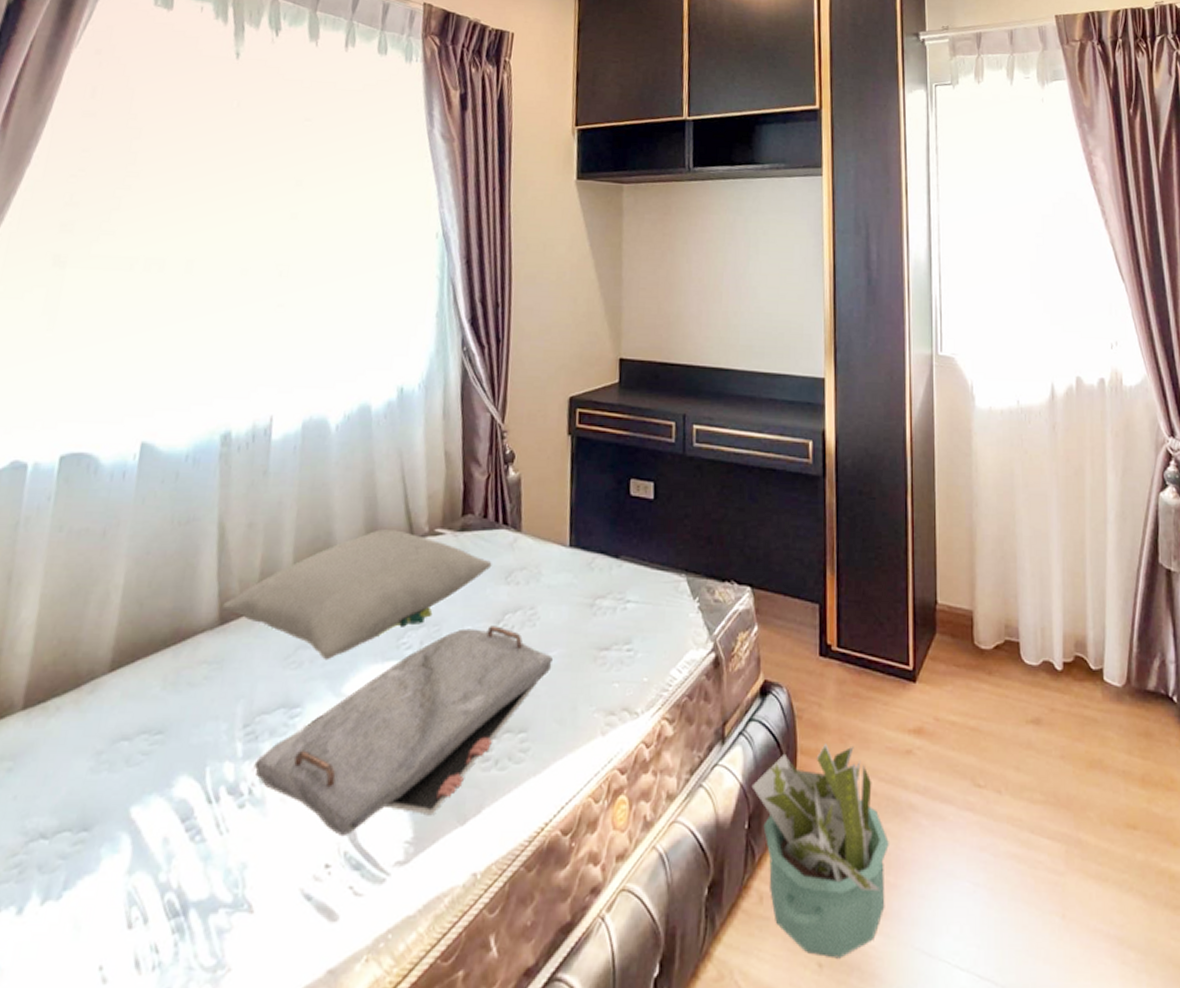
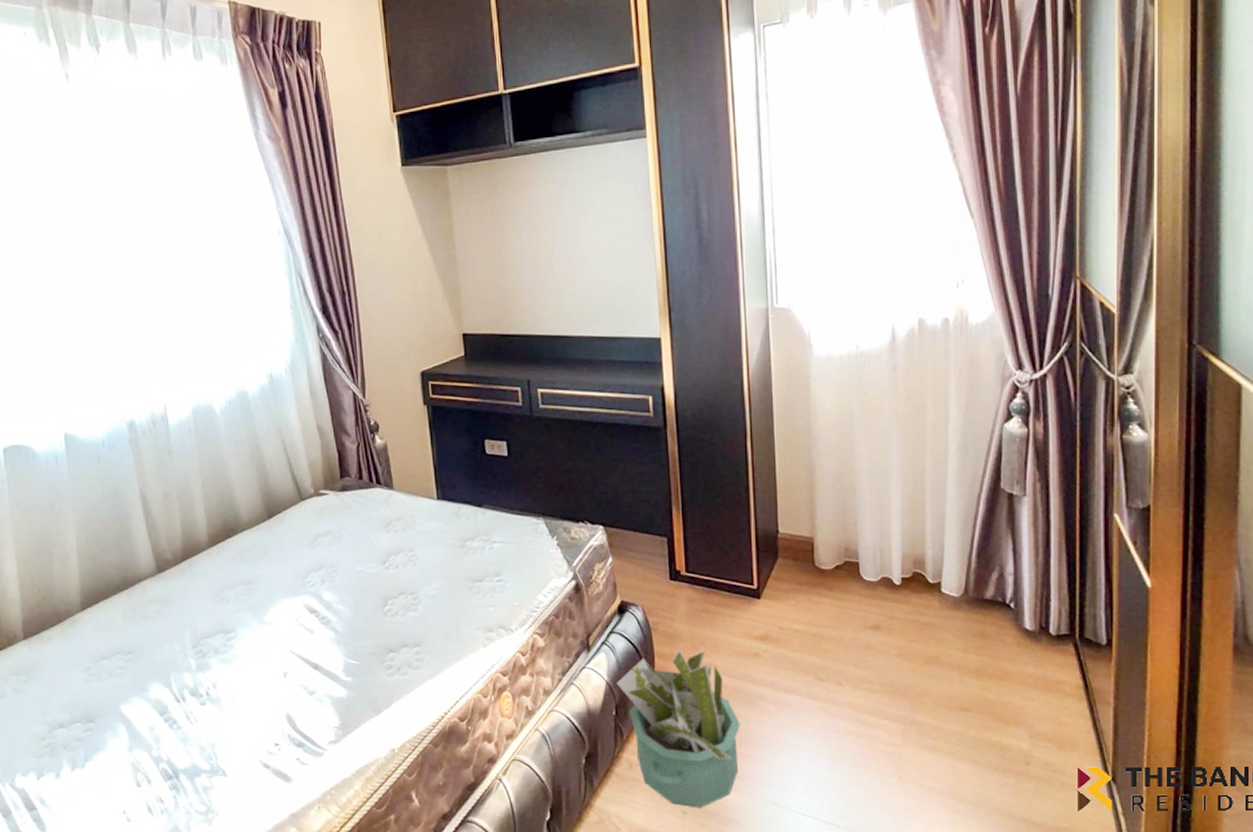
pillow: present [222,529,492,660] -> none [157,493,372,597]
serving tray: present [253,626,554,837] -> none [206,566,436,724]

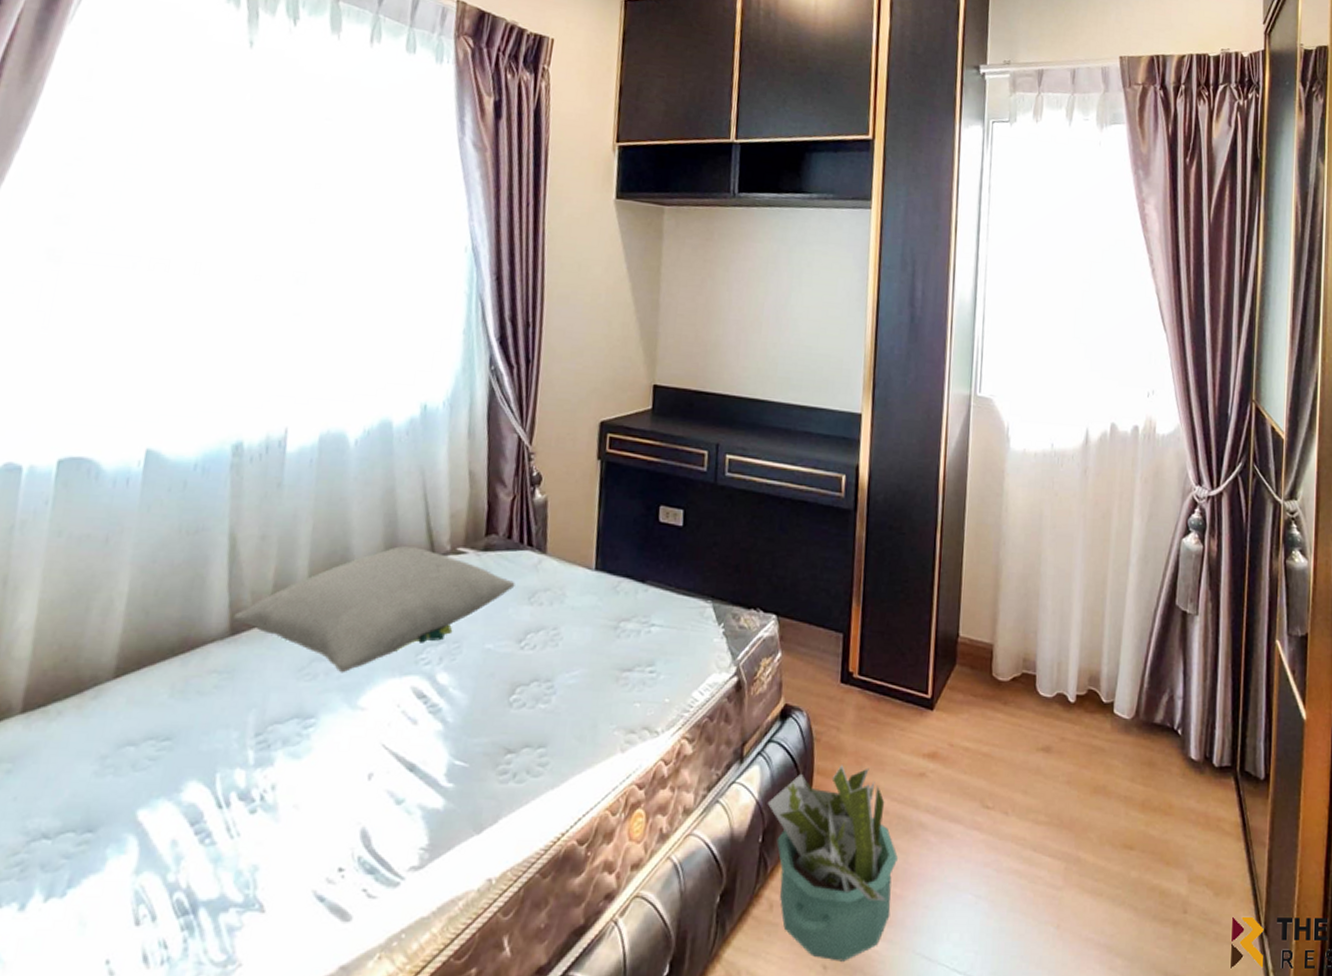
pillow: none [157,493,372,597] -> present [233,546,515,673]

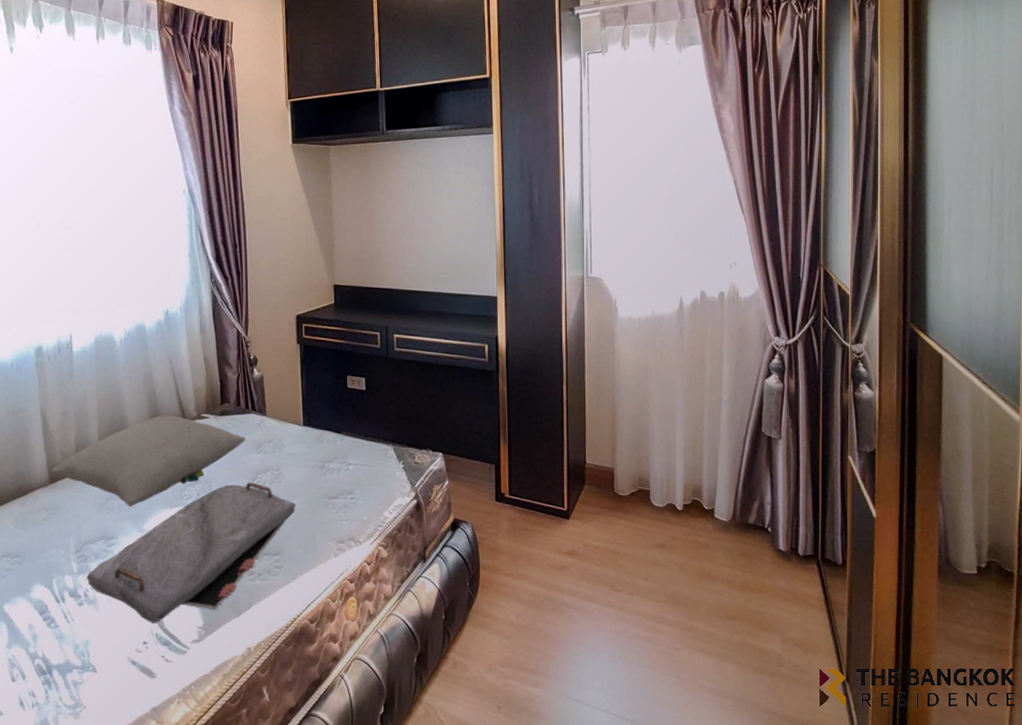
serving tray: none [266,644,576,843] -> present [86,482,297,624]
decorative plant: present [767,765,898,962] -> none [446,562,549,703]

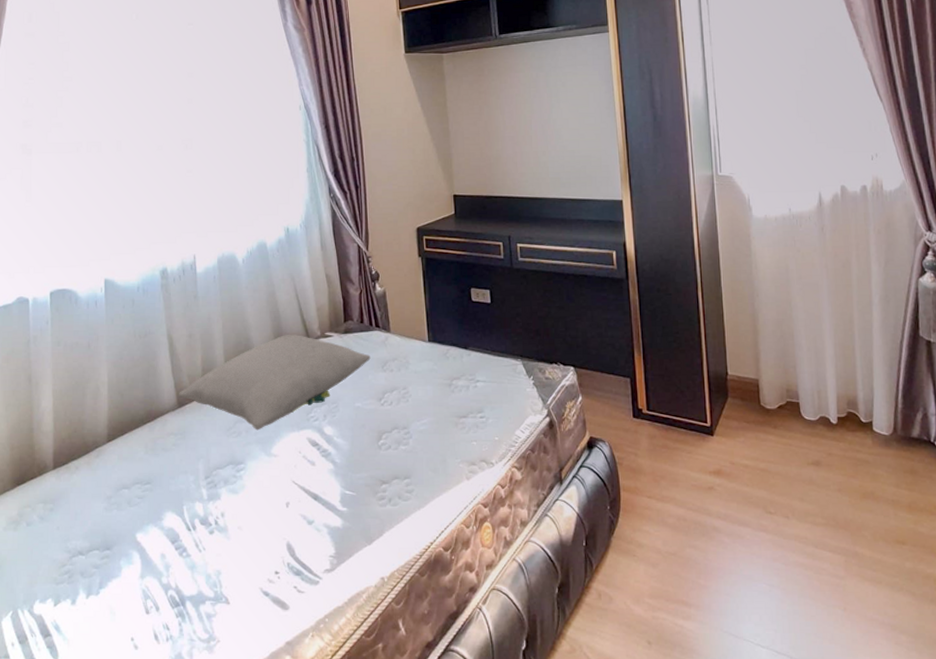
serving tray: present [86,482,297,624] -> none [216,402,425,553]

